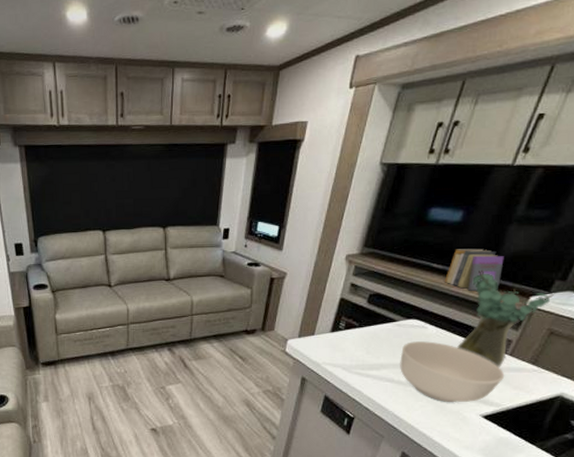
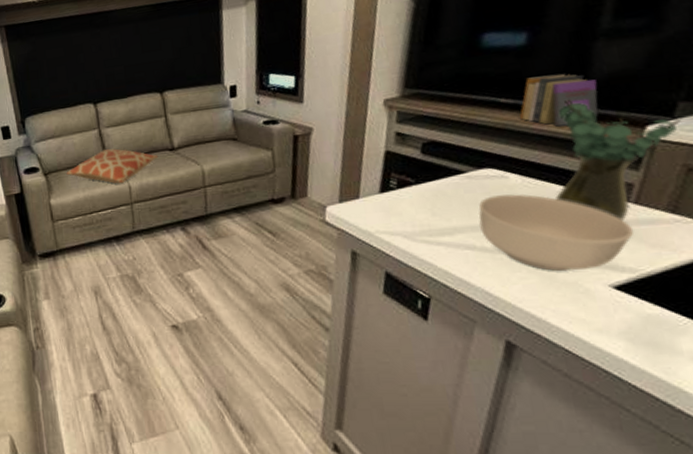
pillow: none [72,273,156,306] -> present [66,148,159,184]

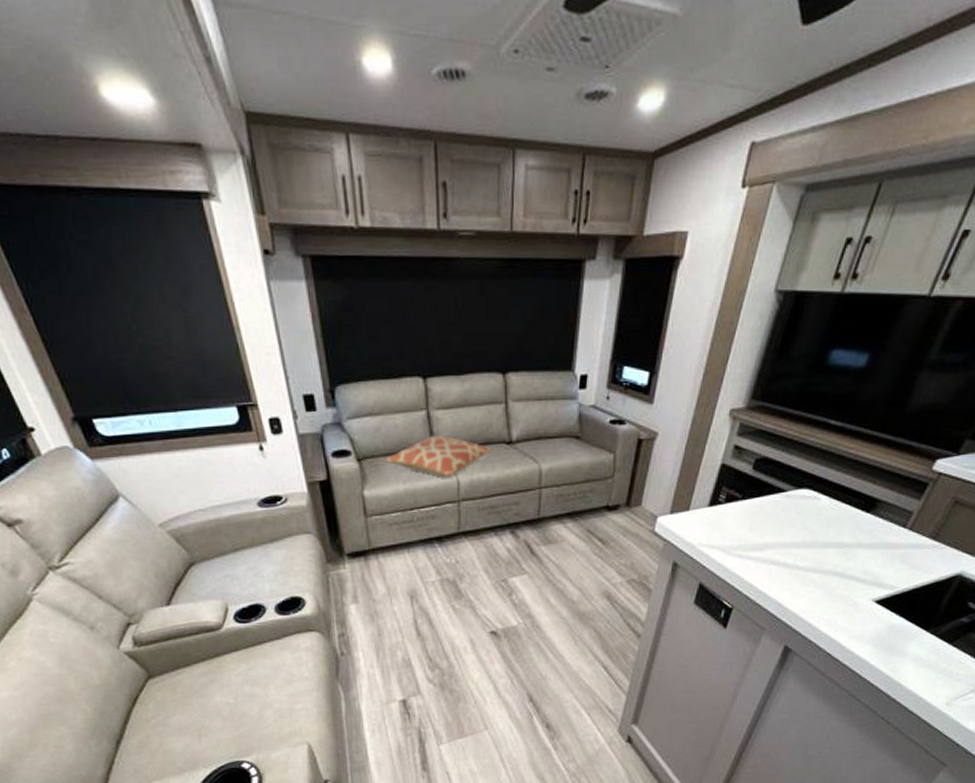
bowl: present [478,194,635,271] -> none [787,515,903,586]
books: present [520,74,599,127] -> none [843,401,912,453]
vase: present [554,99,681,221] -> none [851,427,962,544]

